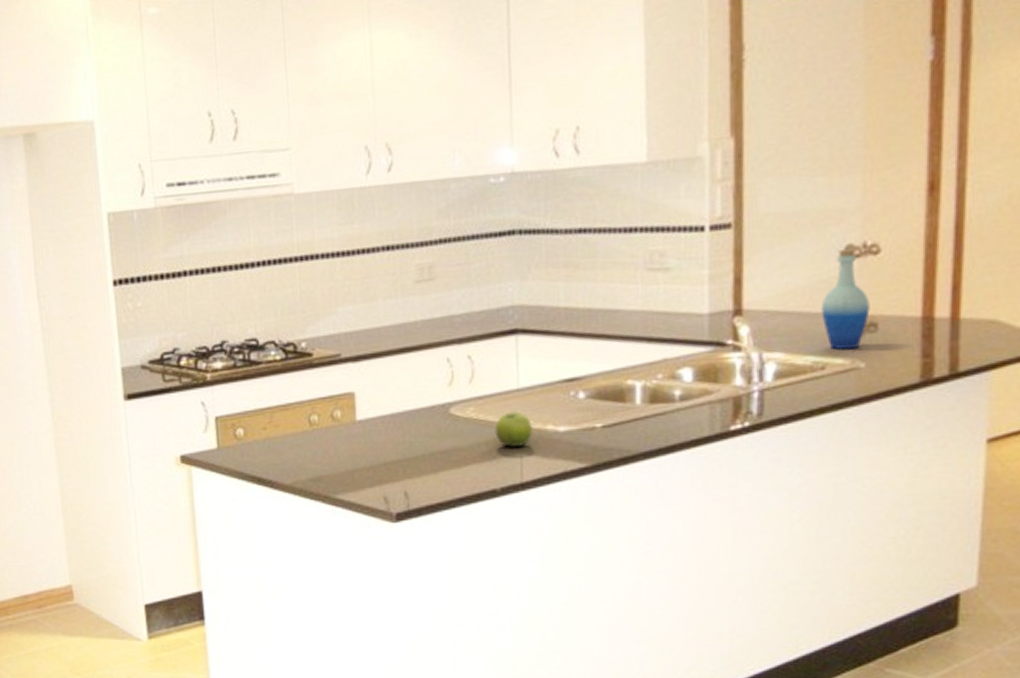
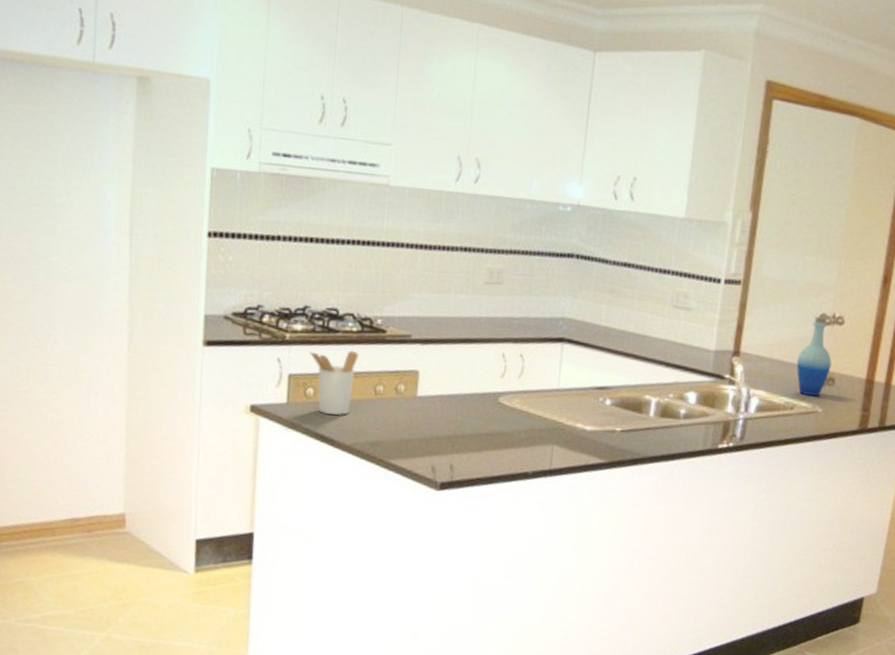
utensil holder: none [233,381,286,455] -> present [309,350,359,416]
fruit: present [495,410,532,448] -> none [534,407,565,439]

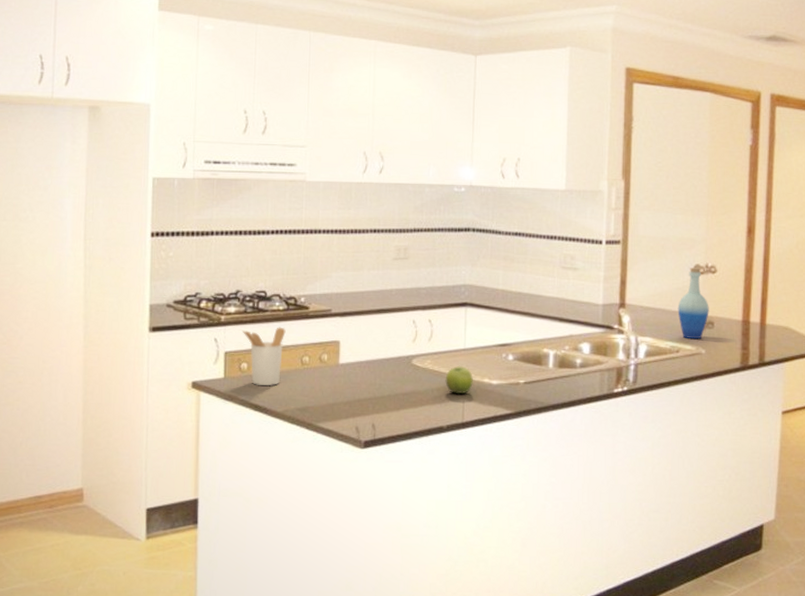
fruit: none [534,407,565,439] -> present [445,365,473,394]

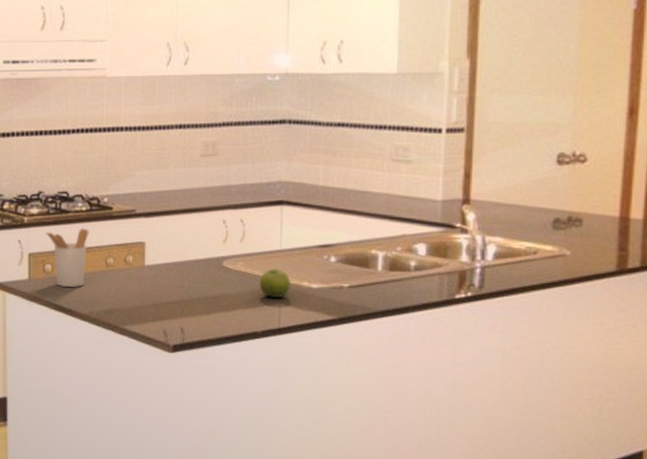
bottle: present [677,267,709,340] -> none [535,157,576,239]

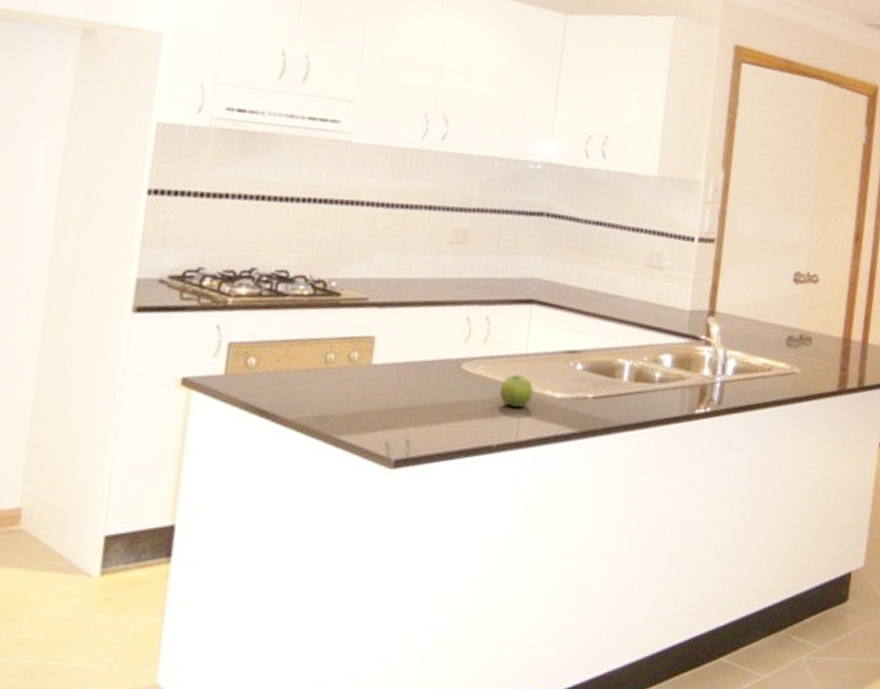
utensil holder: present [45,228,89,288] -> none [253,315,309,388]

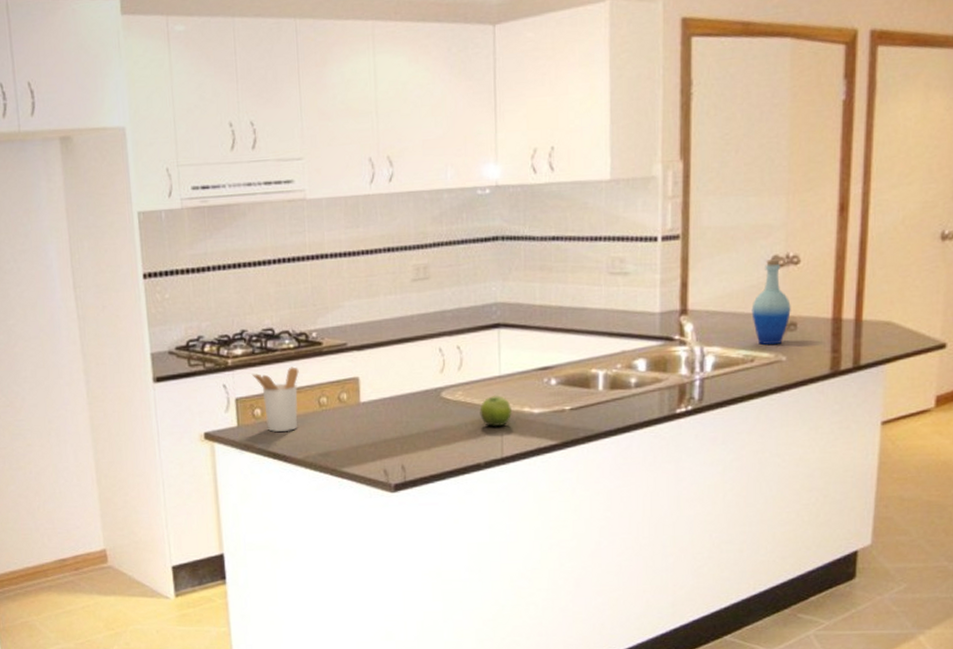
utensil holder: none [253,315,309,388] -> present [251,367,299,432]
bottle: none [773,275,808,357] -> present [751,259,791,346]

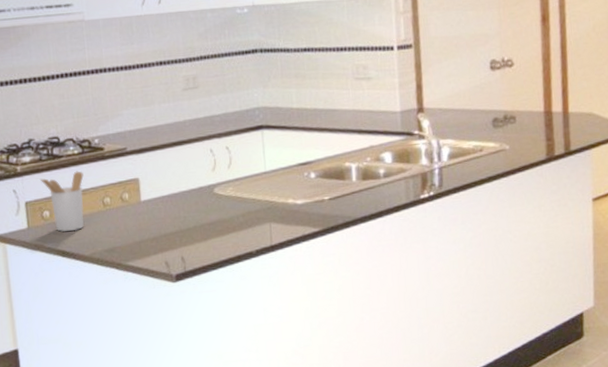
fruit: present [479,394,512,427] -> none [249,189,278,218]
bottle: present [751,259,791,346] -> none [477,63,510,137]

